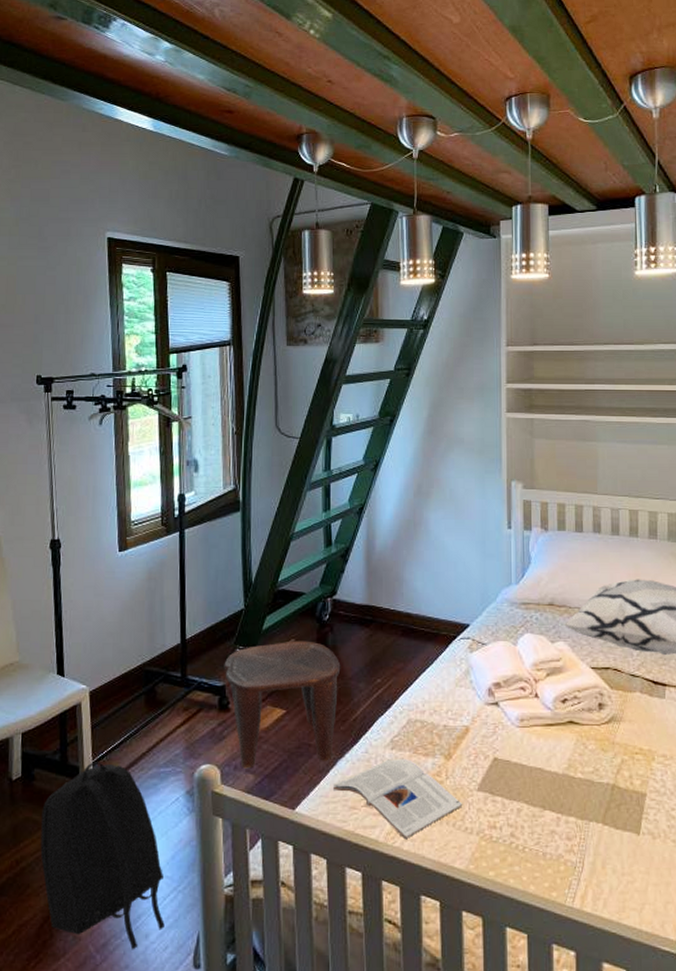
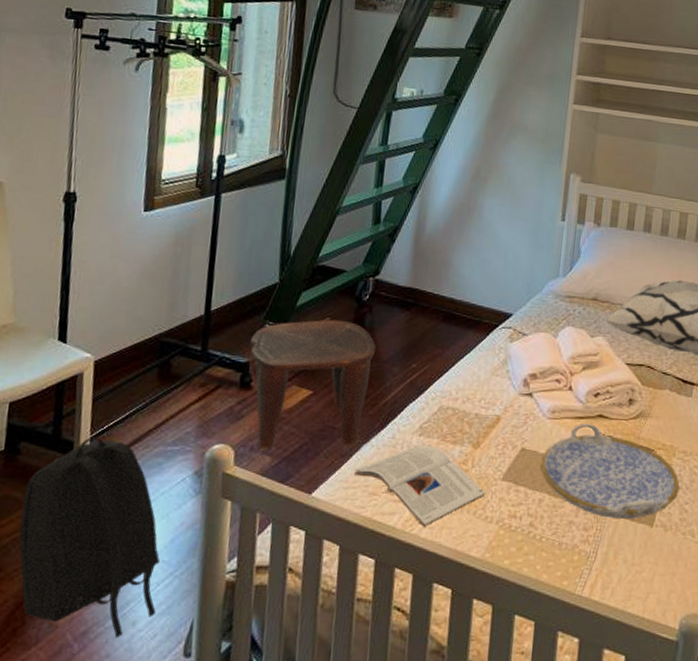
serving tray: none [514,731,663,827] -> present [540,423,680,519]

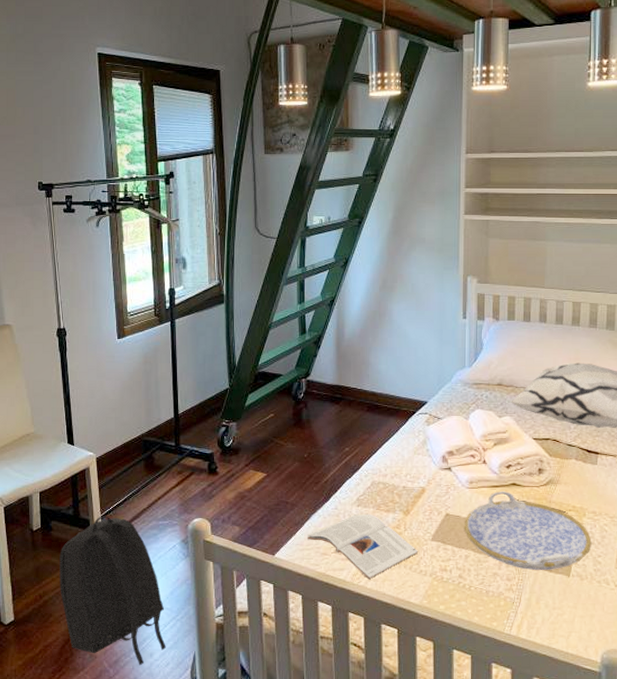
stool: present [249,319,376,450] -> none [212,415,314,522]

